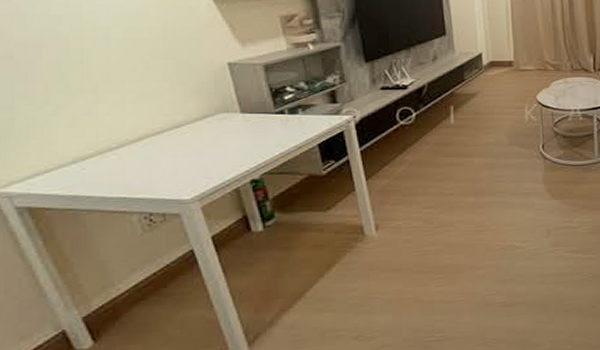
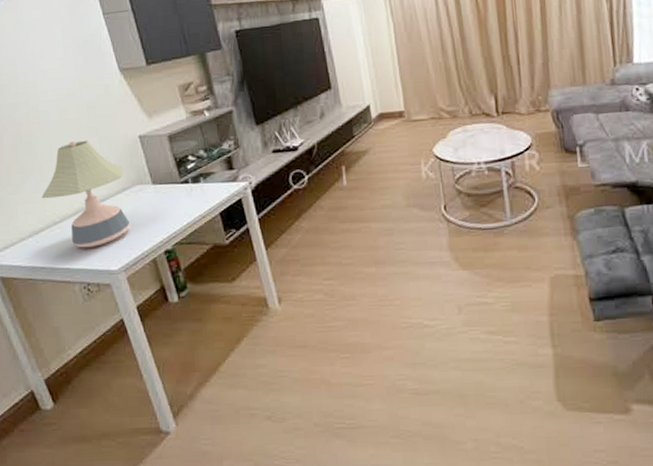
desk lamp: none [93,61,209,176] -> present [42,140,130,248]

